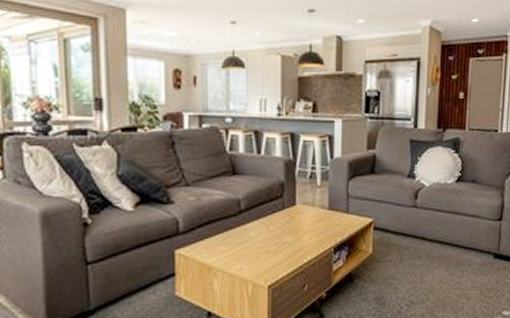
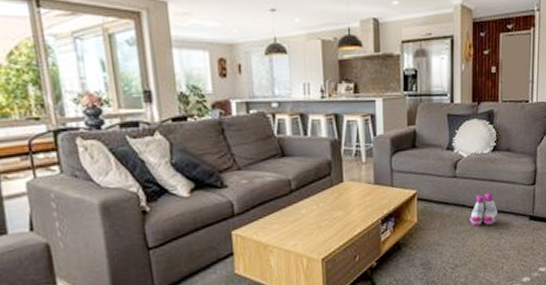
boots: none [428,226,461,261] -> present [469,193,499,226]

